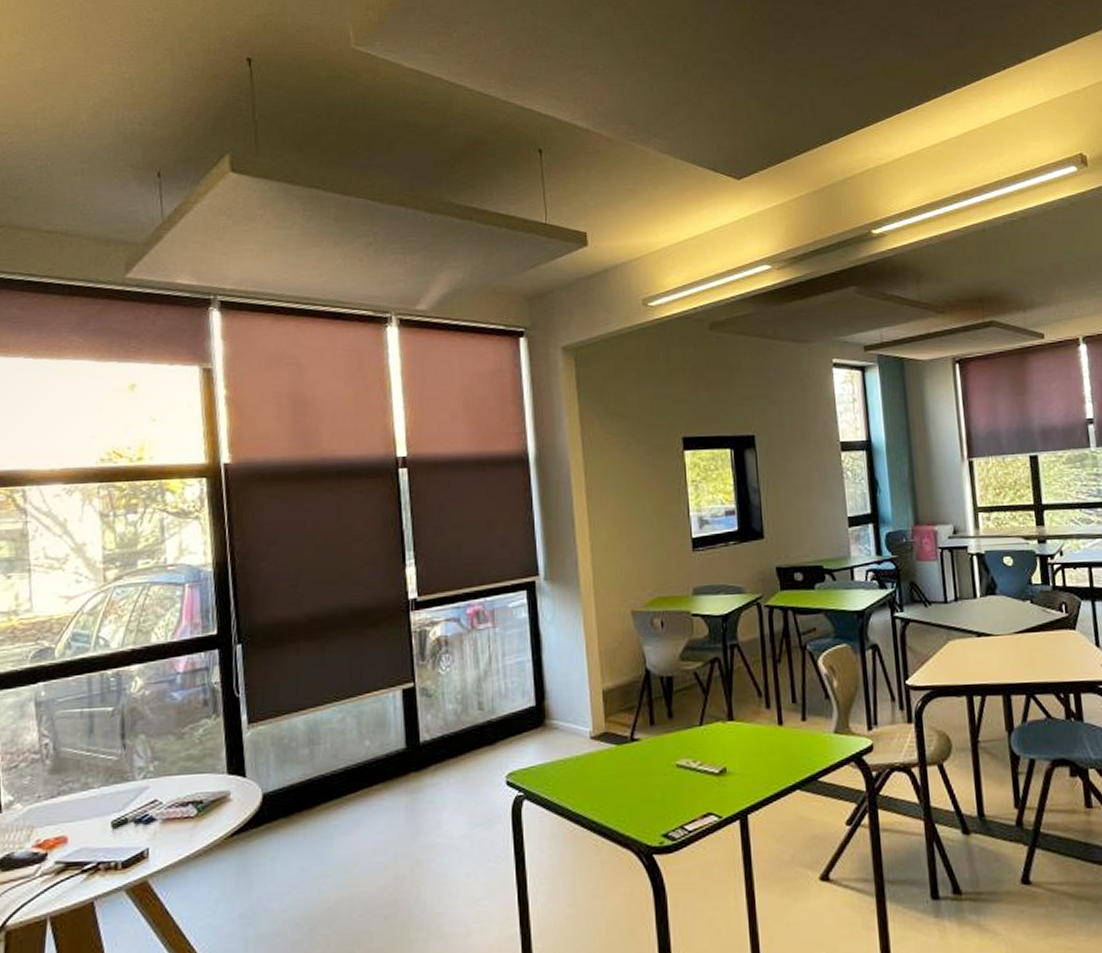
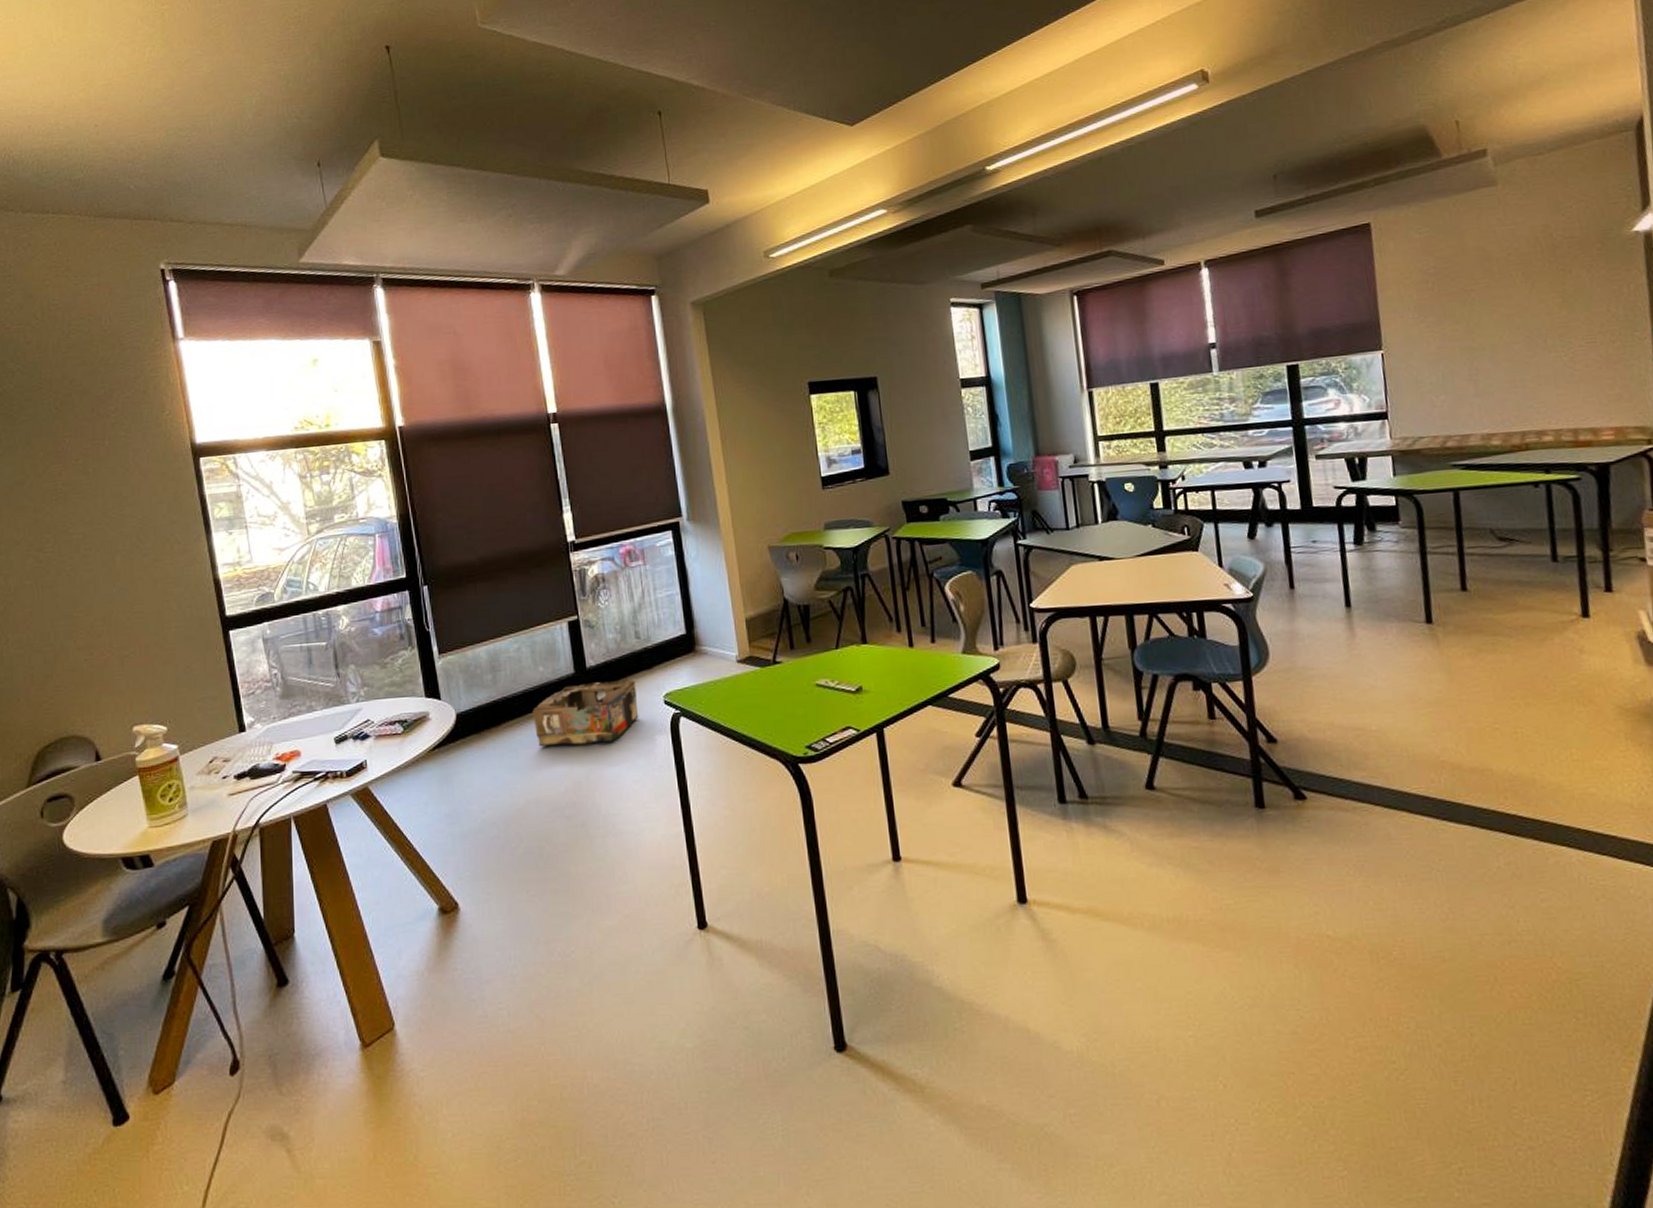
cardboard box: none [353,755,477,834] -> present [532,679,639,747]

